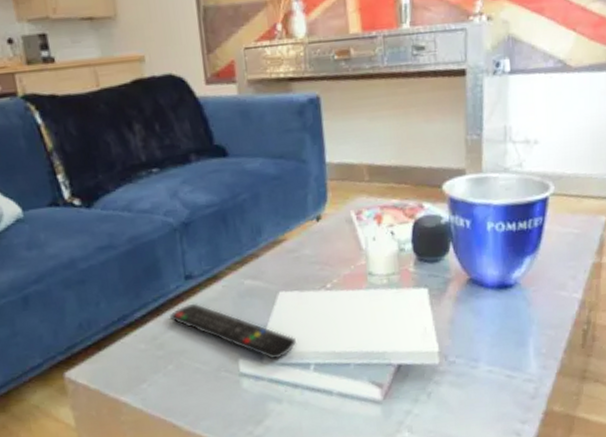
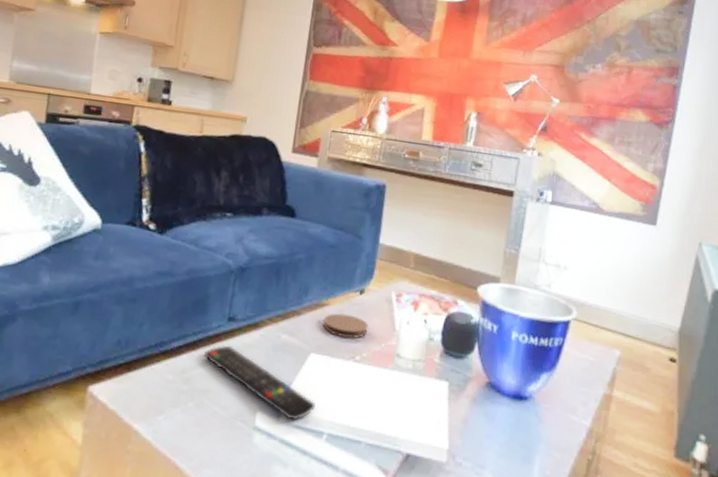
coaster: none [284,244,334,269] -> present [322,313,368,338]

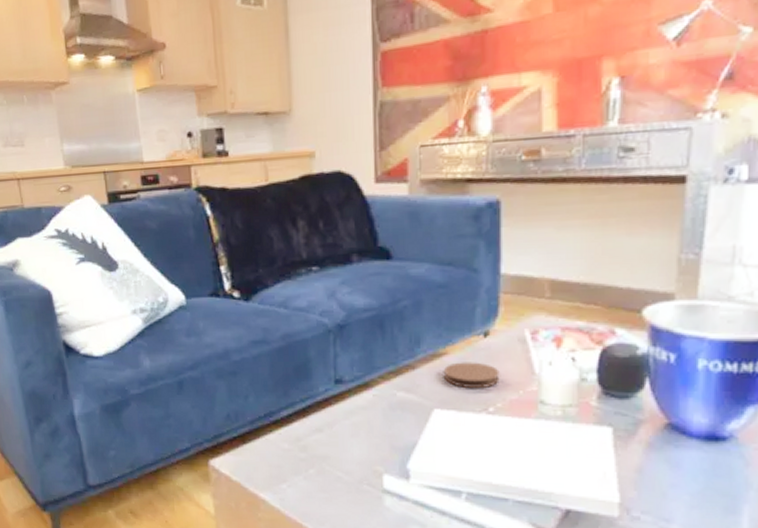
remote control: present [202,345,316,421] -> none [315,409,448,481]

